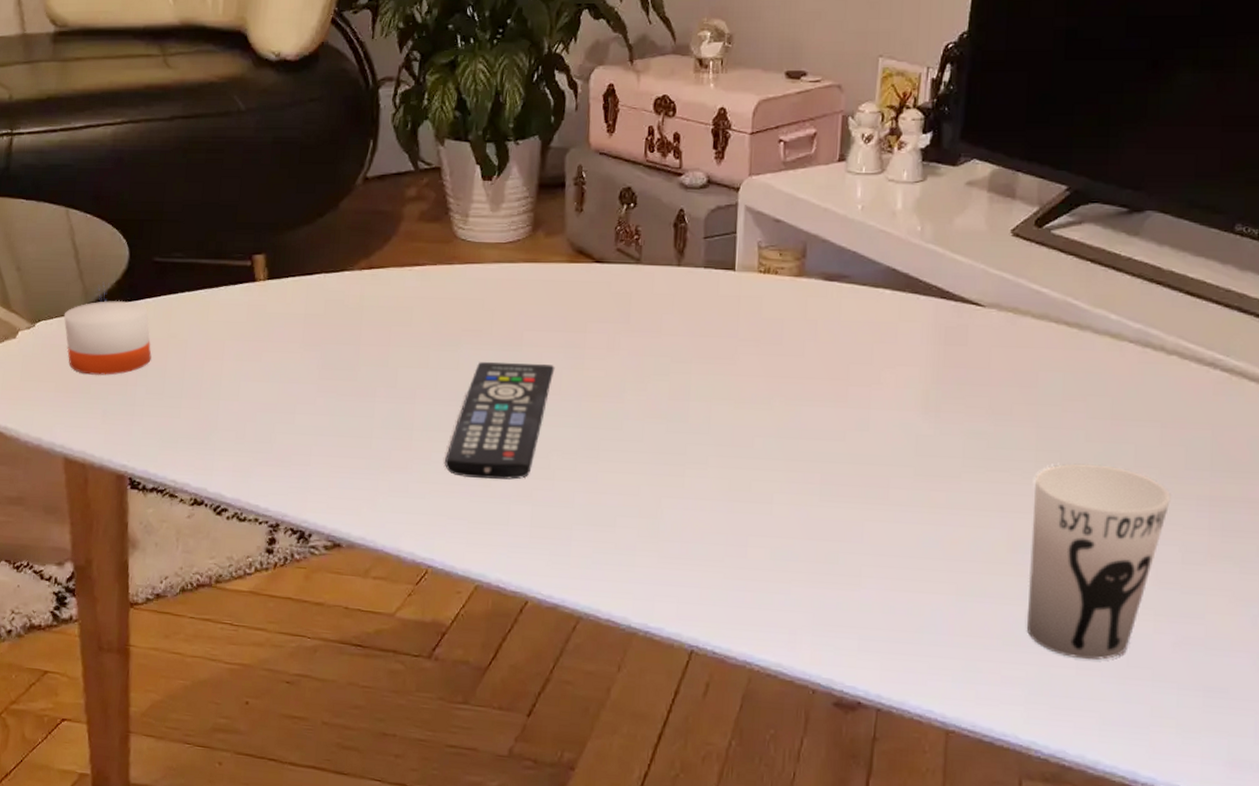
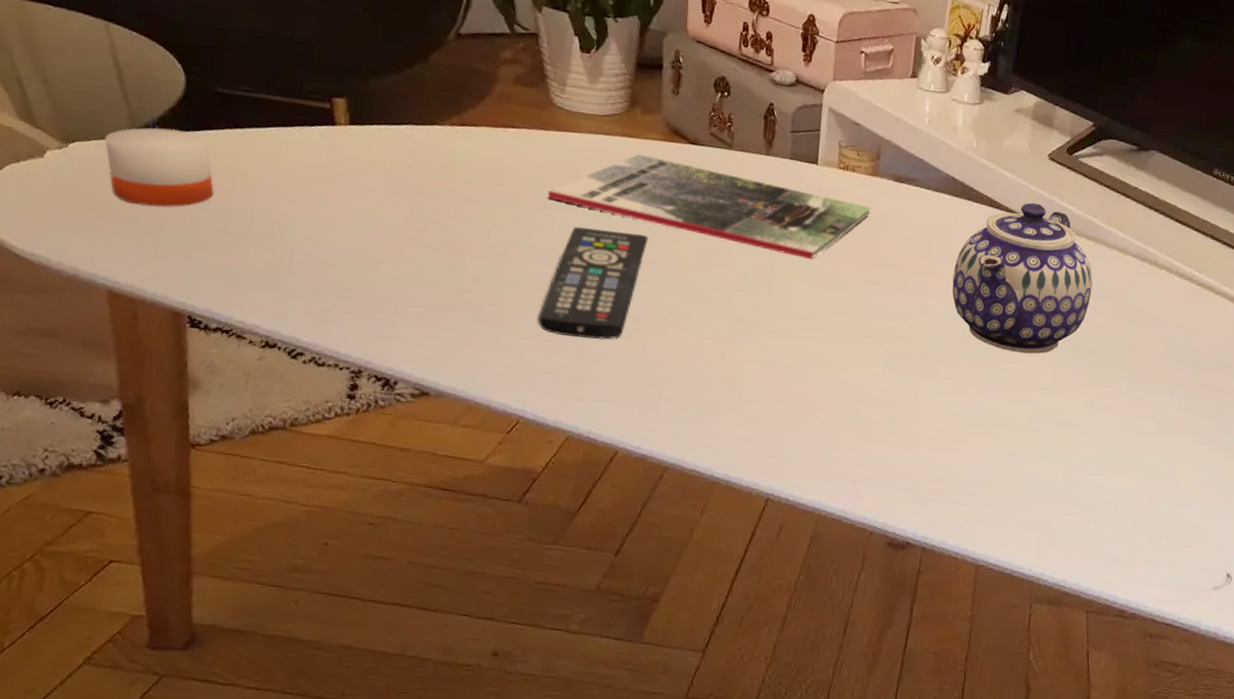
magazine: none [453,279,798,378] -> present [548,154,871,260]
teapot: none [899,289,1078,470] -> present [952,202,1093,354]
cup: present [1027,463,1172,660] -> none [1043,351,1155,509]

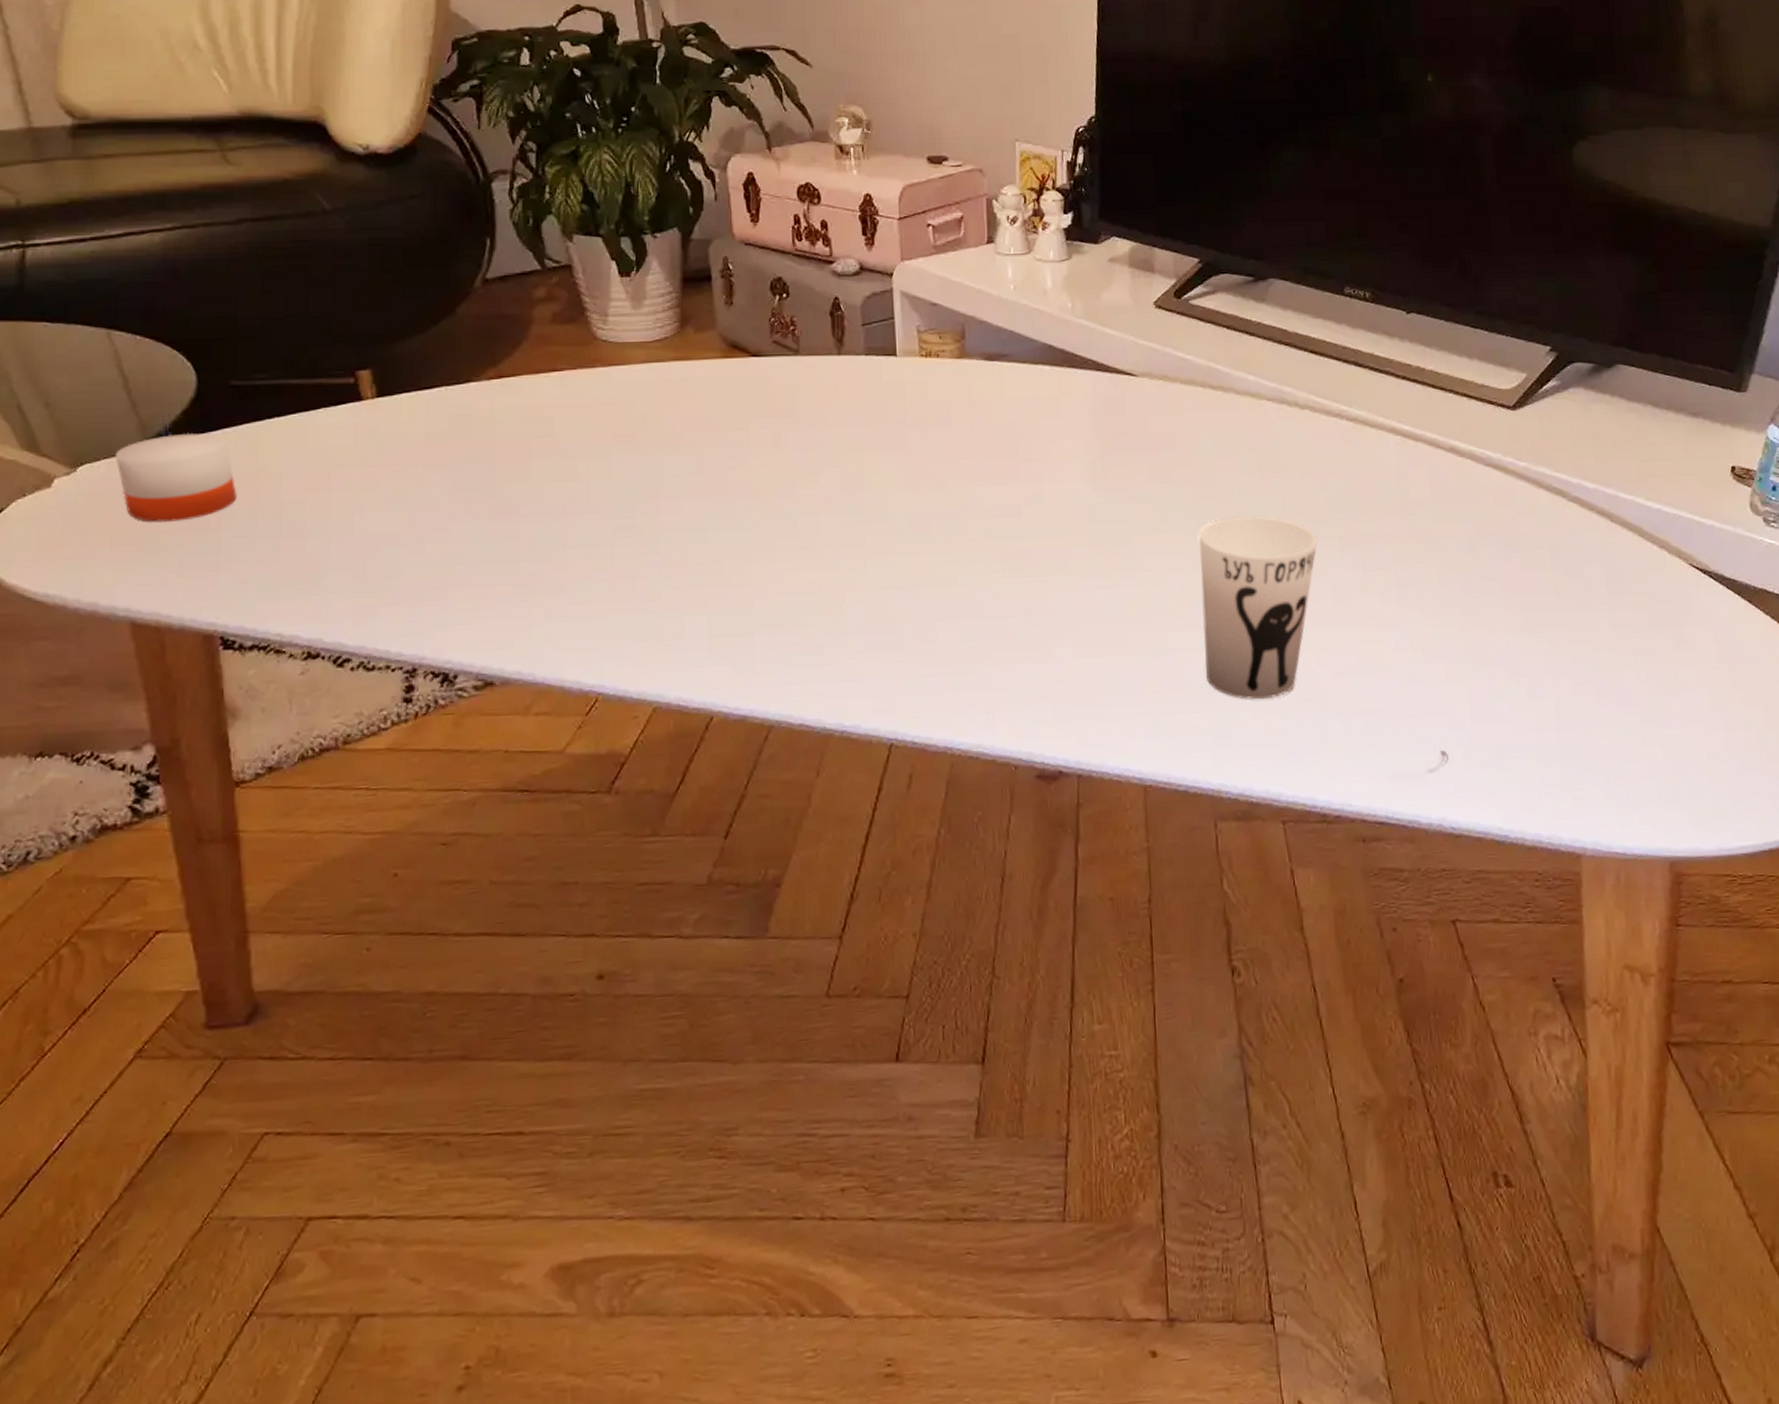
remote control: present [537,226,649,340] -> none [605,466,719,594]
magazine: present [548,154,871,260] -> none [602,377,964,464]
teapot: present [952,202,1093,354] -> none [1066,358,1228,531]
cup: none [1043,351,1155,509] -> present [1199,516,1319,700]

